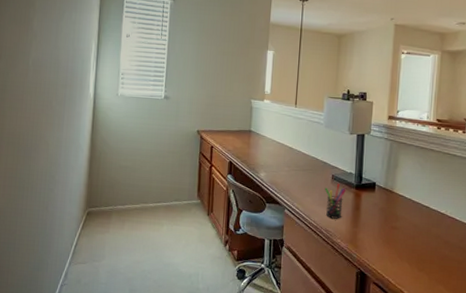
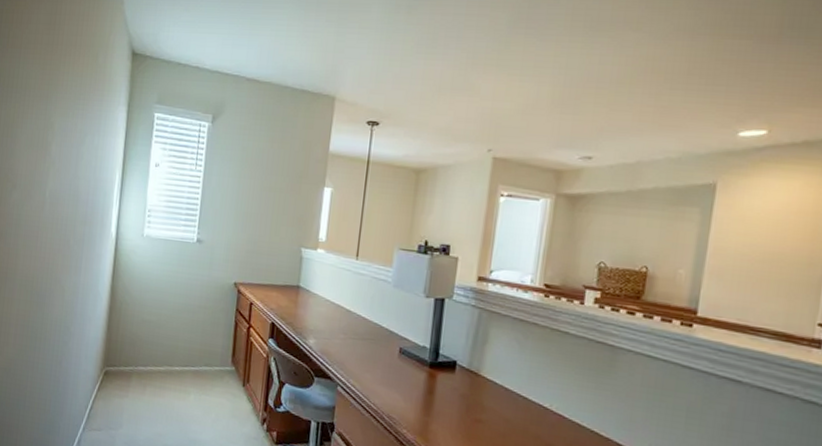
pen holder: present [325,184,346,219] -> none [389,359,417,404]

